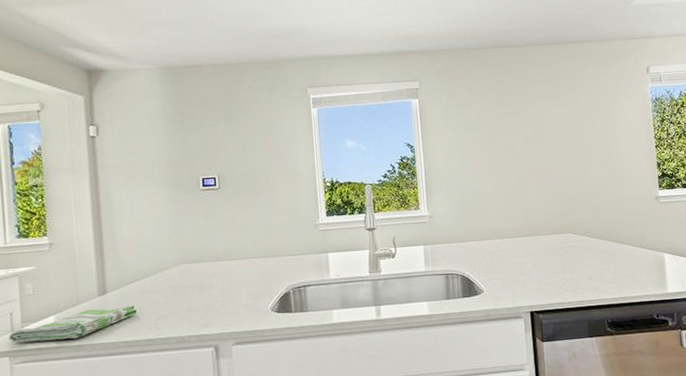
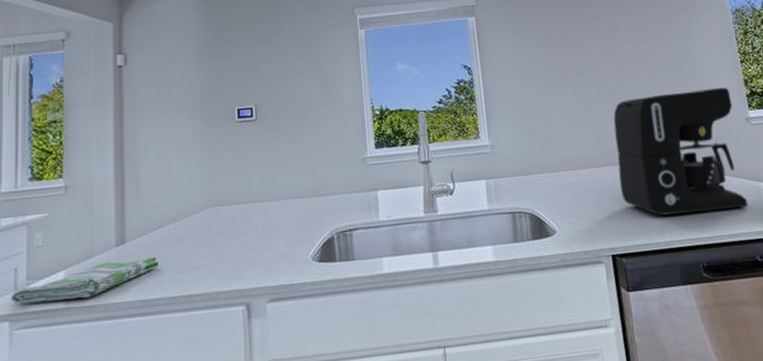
coffee maker: none [539,169,651,280] -> present [613,87,749,216]

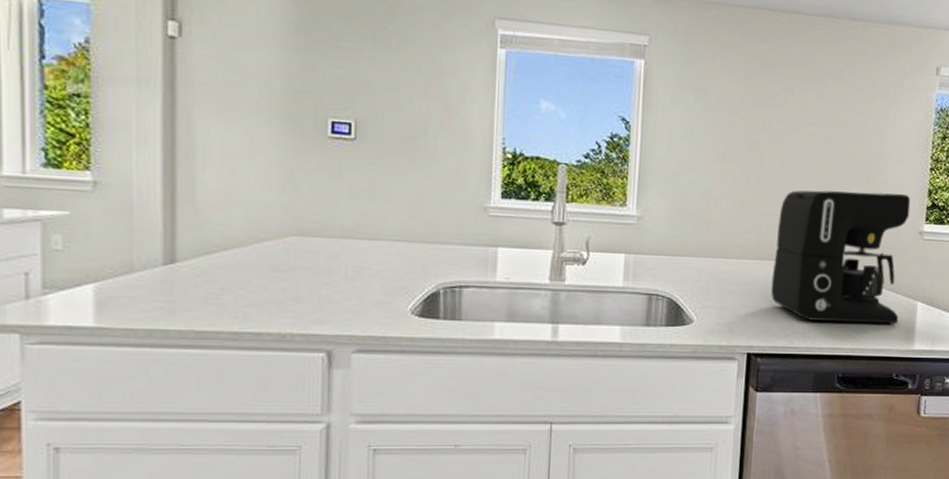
dish towel: present [10,256,158,305] -> none [20,282,218,320]

